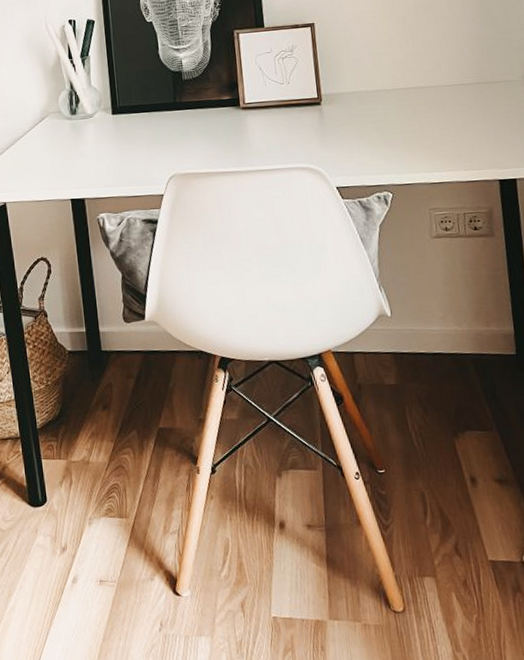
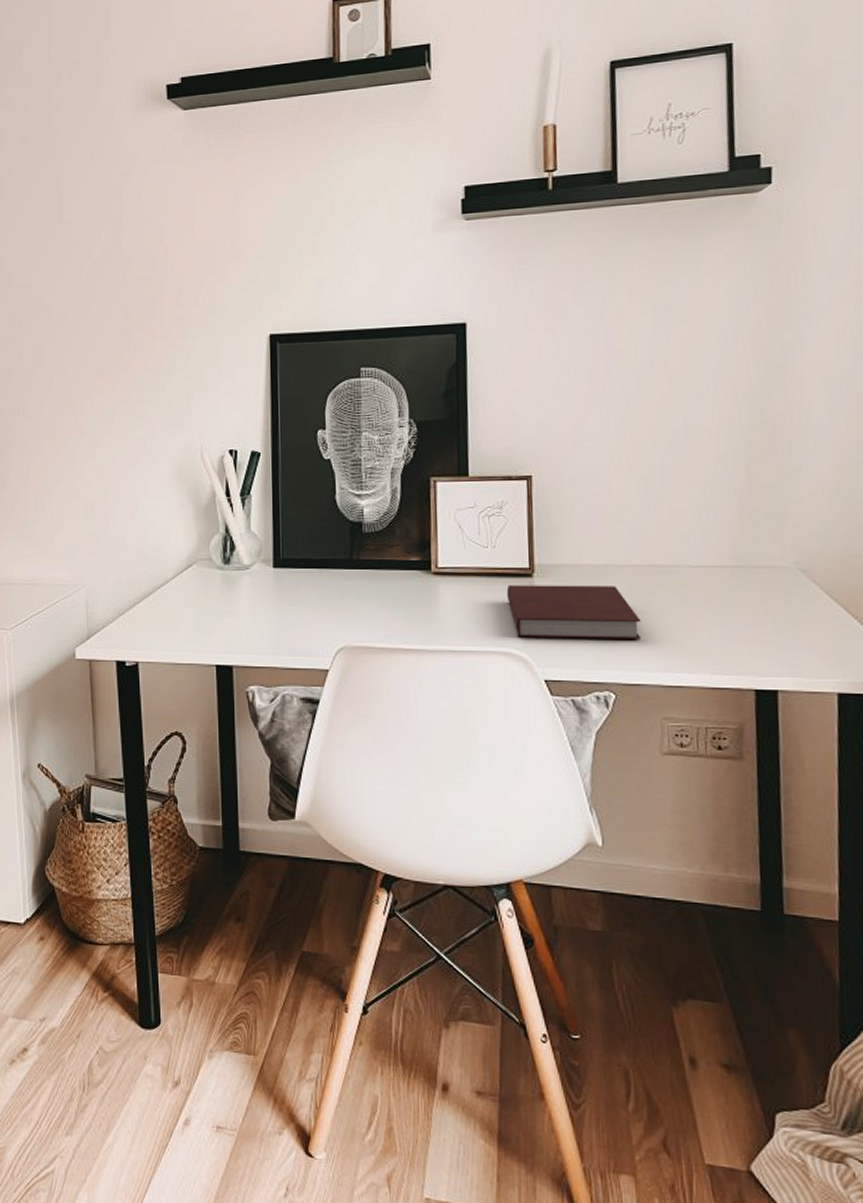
notebook: none [301,106,410,155] -> present [506,585,642,639]

